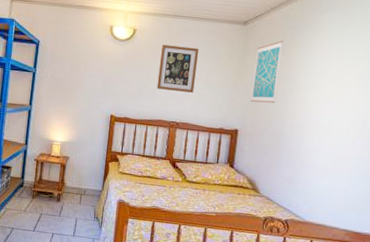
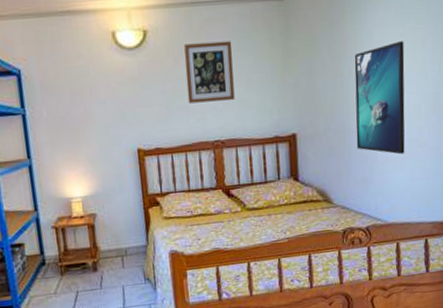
wall art: present [250,40,284,104] -> none [302,12,334,97]
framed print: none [287,73,342,166] -> present [354,41,405,155]

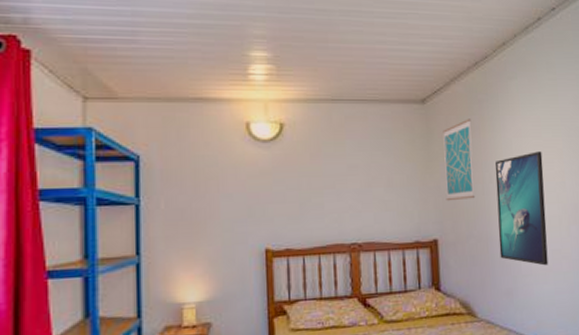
wall art: present [183,40,235,104] -> none [321,140,374,202]
wall art: none [302,12,334,97] -> present [443,118,476,202]

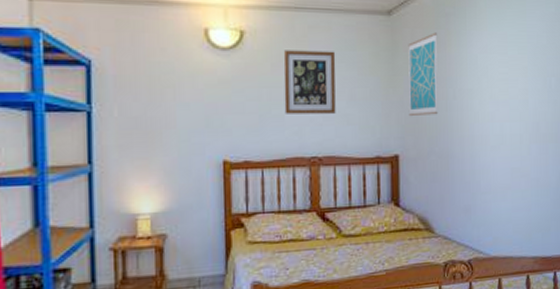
wall art: none [321,140,374,202] -> present [283,50,336,114]
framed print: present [495,151,549,266] -> none [459,69,508,184]

